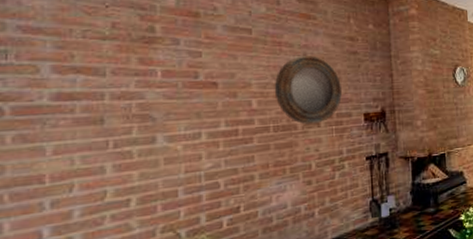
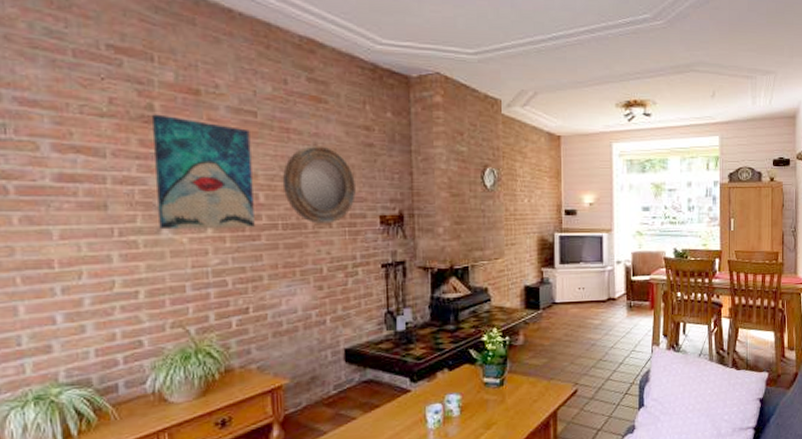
wall art: none [151,35,247,139] -> present [151,114,255,230]

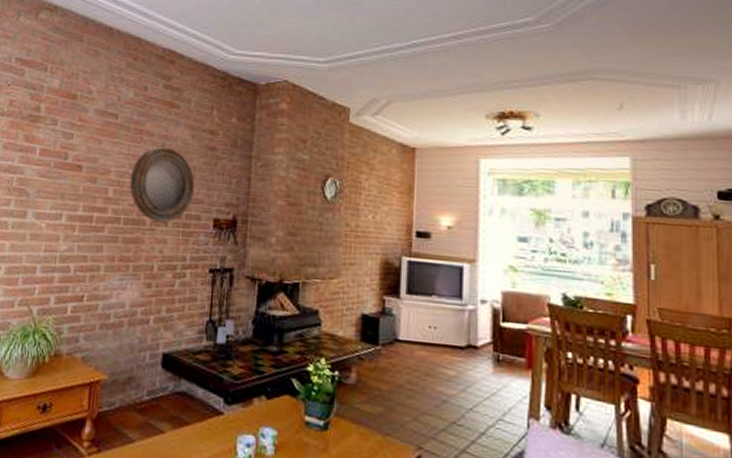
wall art: present [151,114,255,230] -> none [26,114,110,220]

